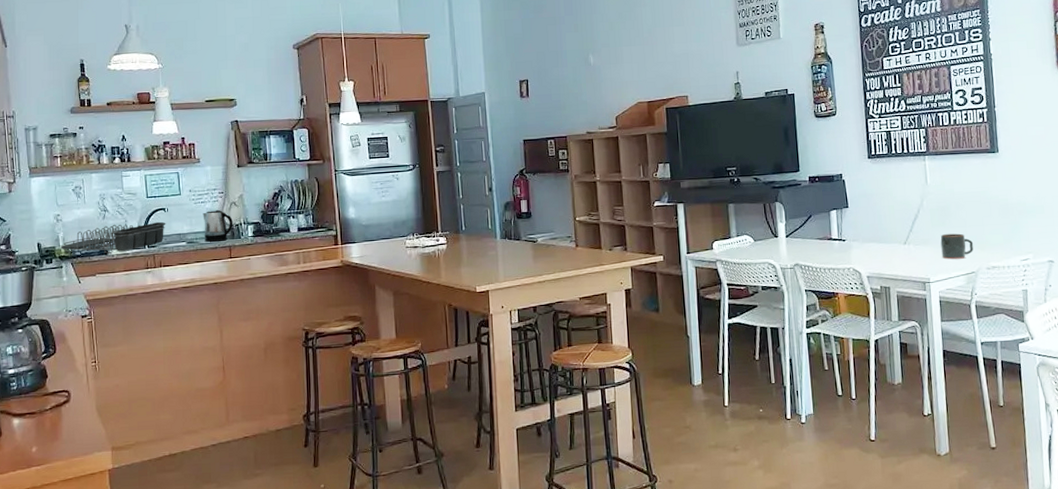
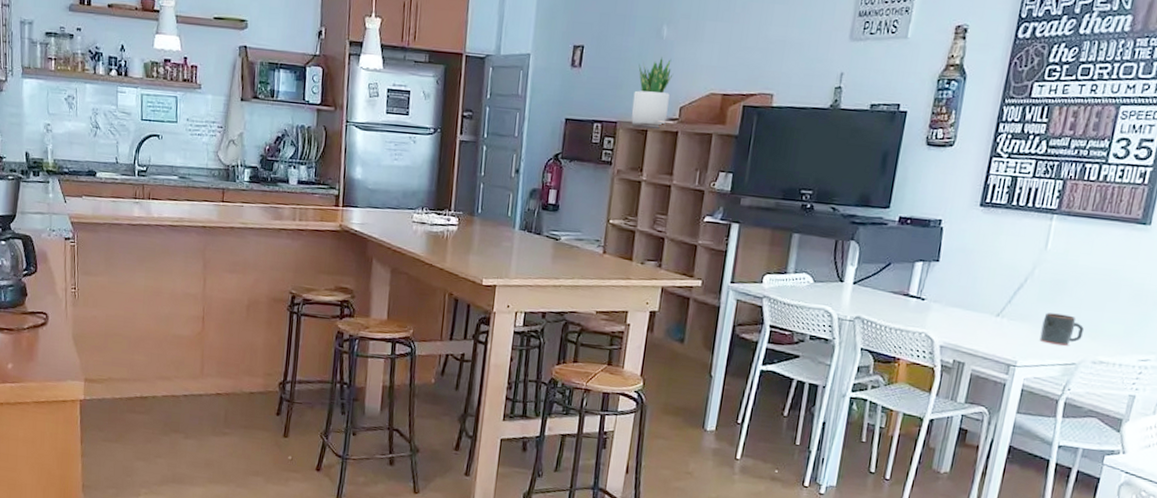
dish rack: present [60,221,166,255] -> none [48,144,159,177]
kettle: present [203,209,233,242] -> none [197,144,229,182]
planter: none [575,80,607,139] -> present [631,57,674,130]

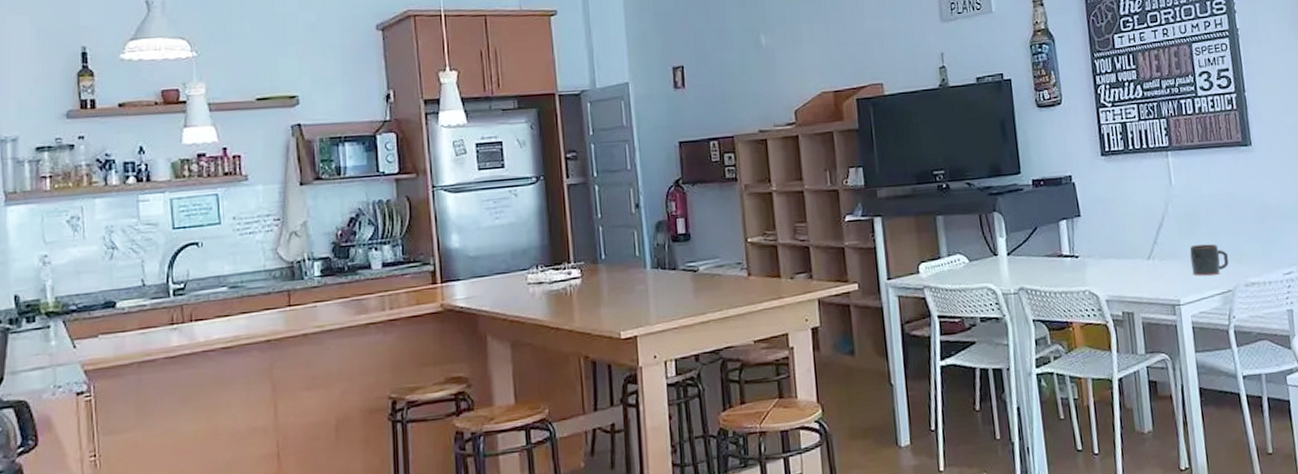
planter: present [631,57,674,130] -> none [744,65,784,139]

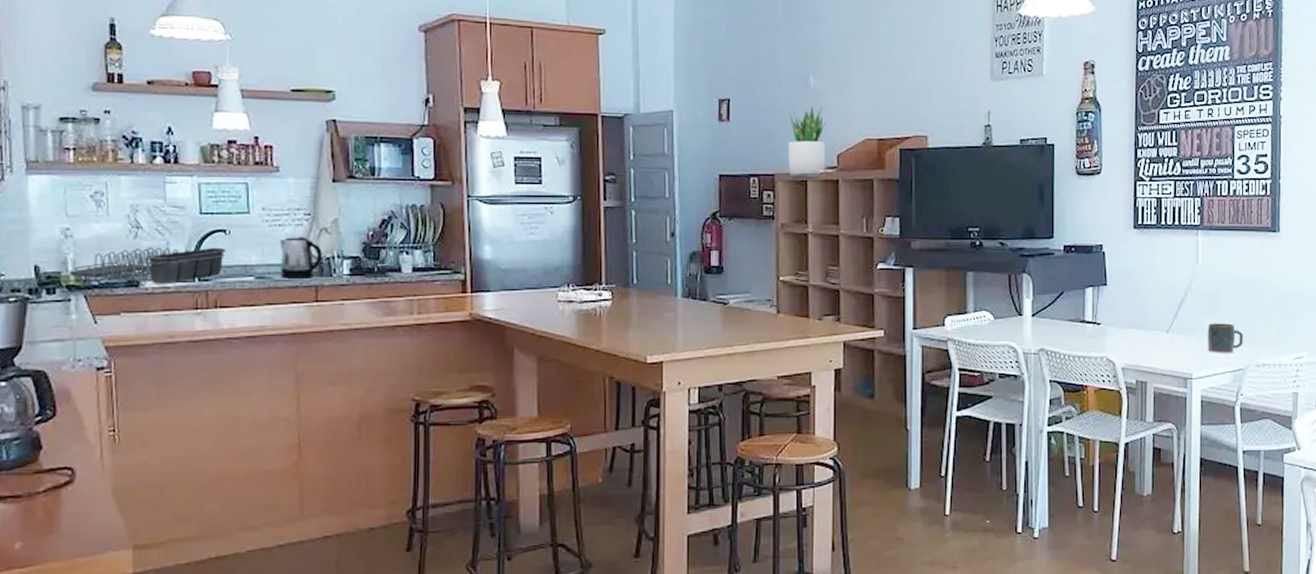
dish rack: none [47,260,200,308] -> present [68,246,227,287]
kettle: none [251,241,293,286] -> present [279,236,322,278]
planter: none [744,65,784,139] -> present [788,106,826,179]

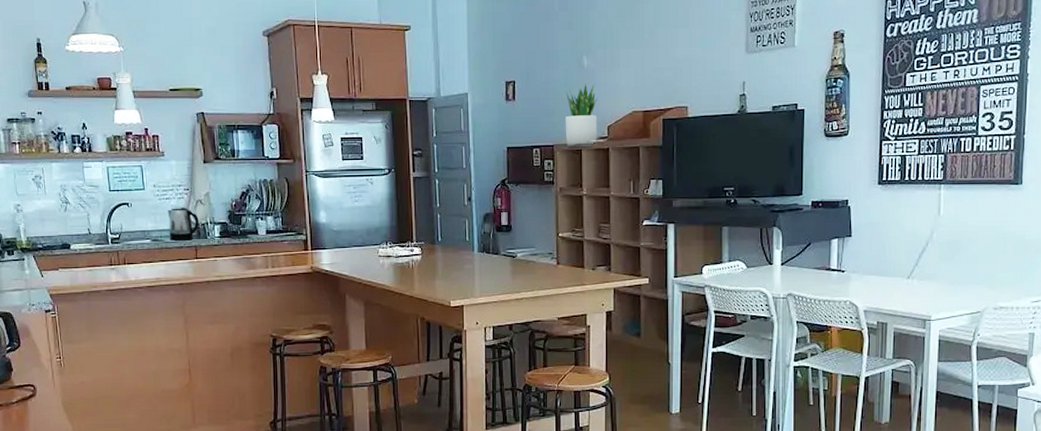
dish rack: present [68,246,227,287] -> none [21,217,130,249]
mug: present [1207,323,1243,353] -> none [947,270,982,297]

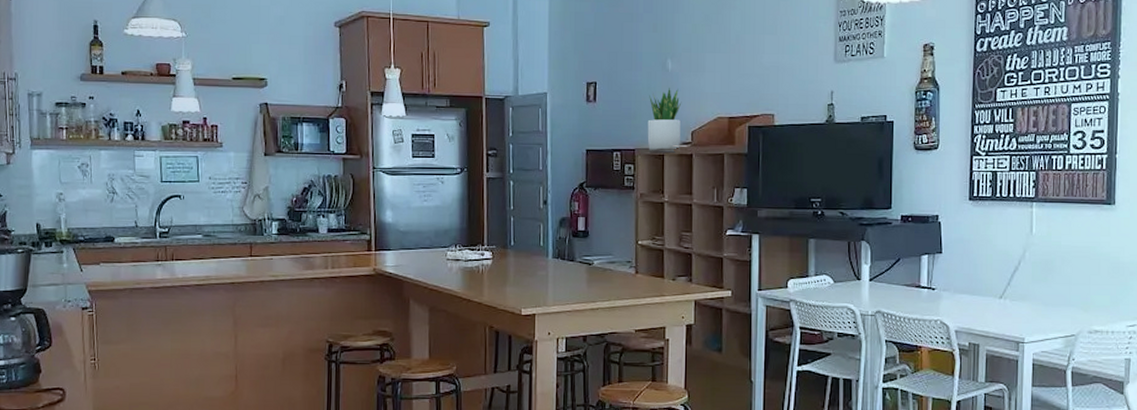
kettle: present [167,207,199,241] -> none [222,201,256,237]

